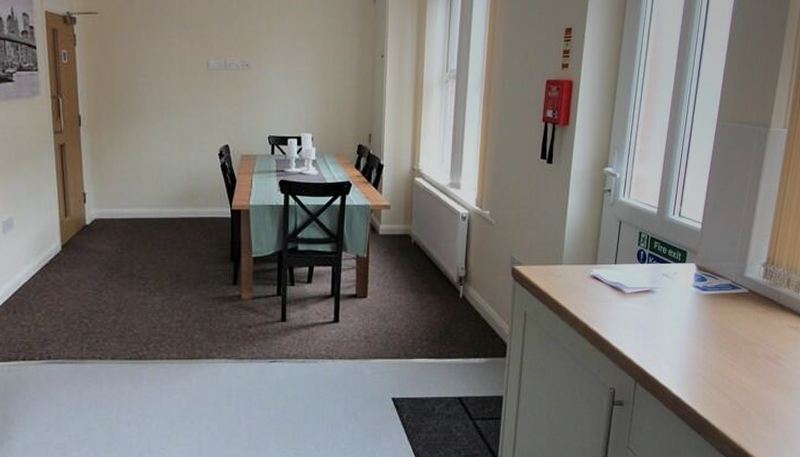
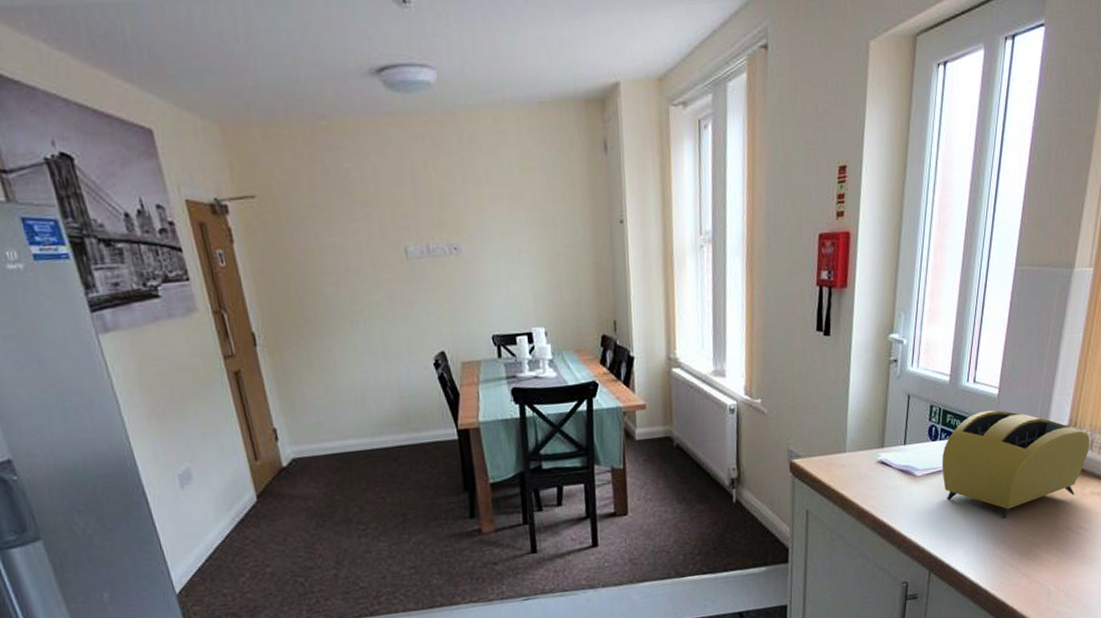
toaster: none [649,242,787,341] -> present [942,410,1090,519]

